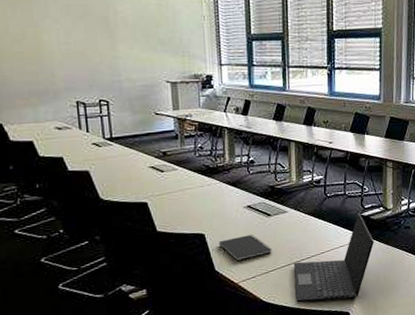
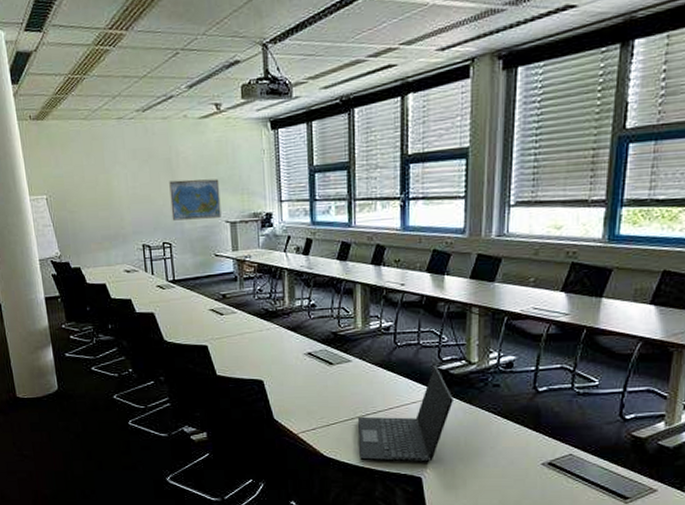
world map: none [106,39,162,79] -> present [169,179,222,221]
notebook: present [218,235,272,261] -> none [277,384,334,411]

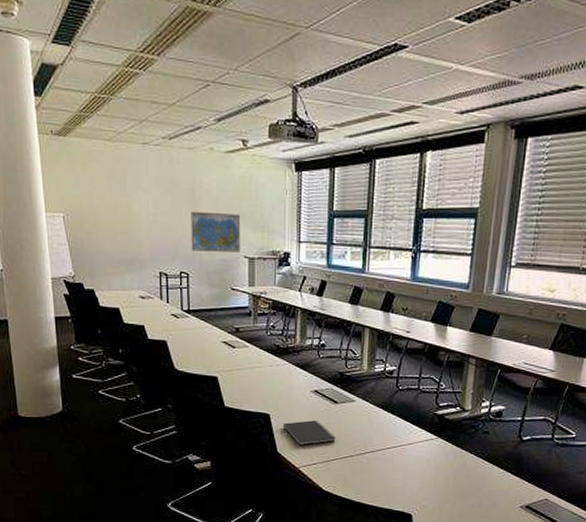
notebook: none [277,384,334,411] -> present [282,420,336,446]
laptop: present [358,366,453,463] -> none [356,410,446,501]

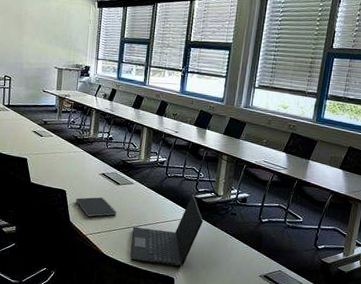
world map: present [191,211,241,252] -> none [14,31,54,64]
laptop: none [356,410,446,501] -> present [130,194,203,268]

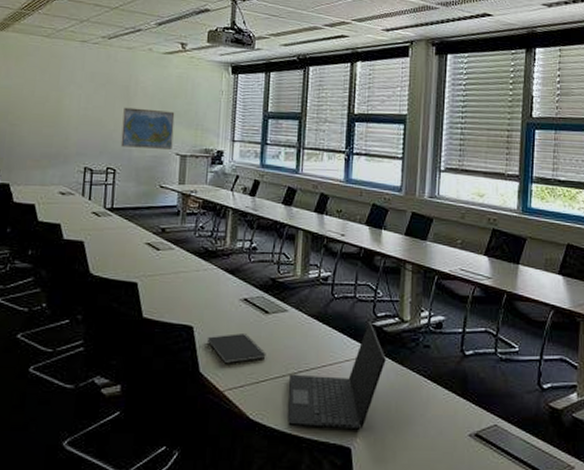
world map: none [14,31,54,64] -> present [120,107,175,149]

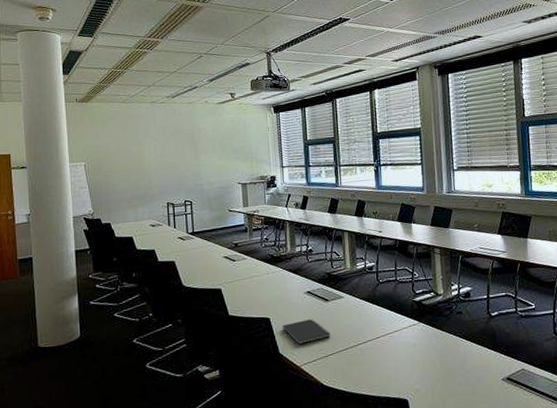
world map: present [120,107,175,149] -> none [192,149,235,183]
laptop: present [288,321,386,431] -> none [352,298,428,388]

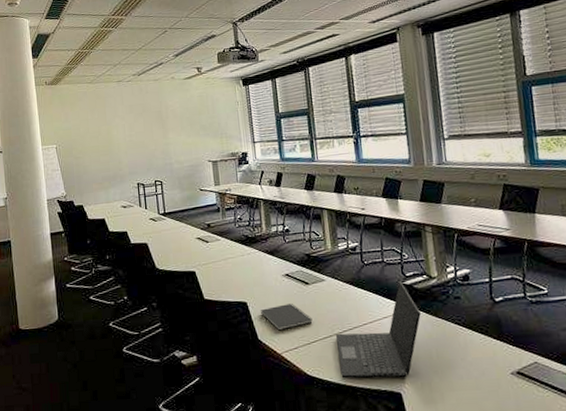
laptop: none [352,298,428,388] -> present [336,281,421,379]

